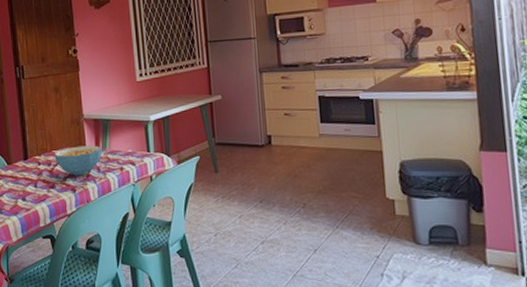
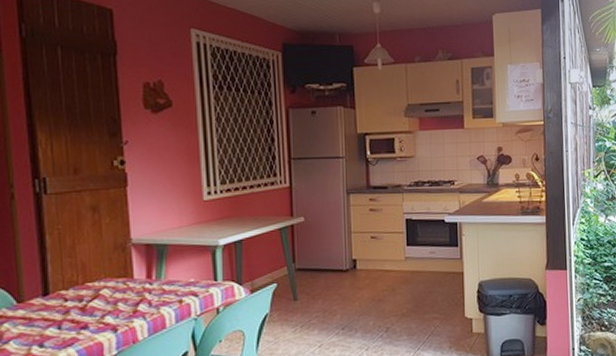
cereal bowl: present [55,145,102,176] -> none [89,275,156,313]

